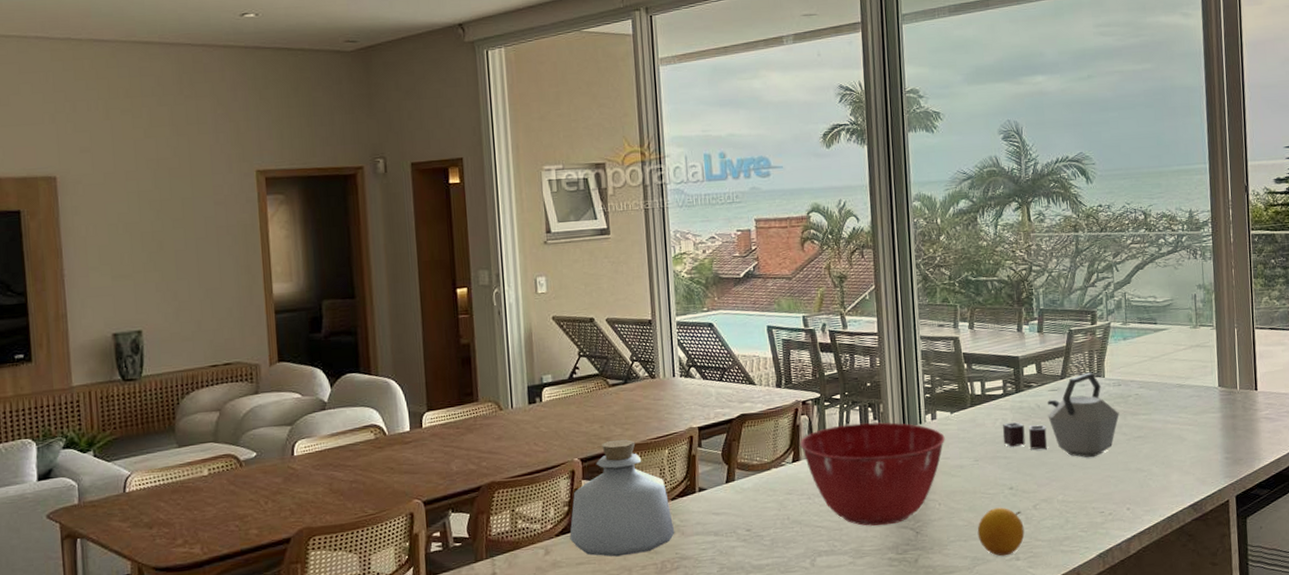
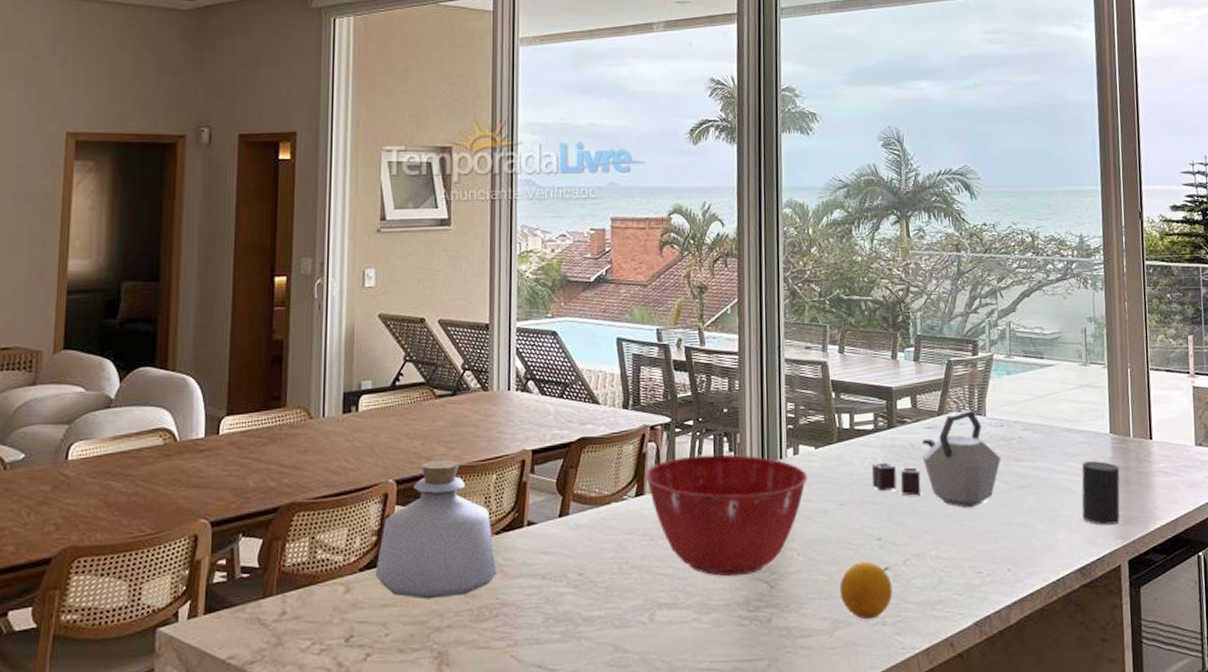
cup: none [1193,411,1228,467] -> present [1081,461,1120,525]

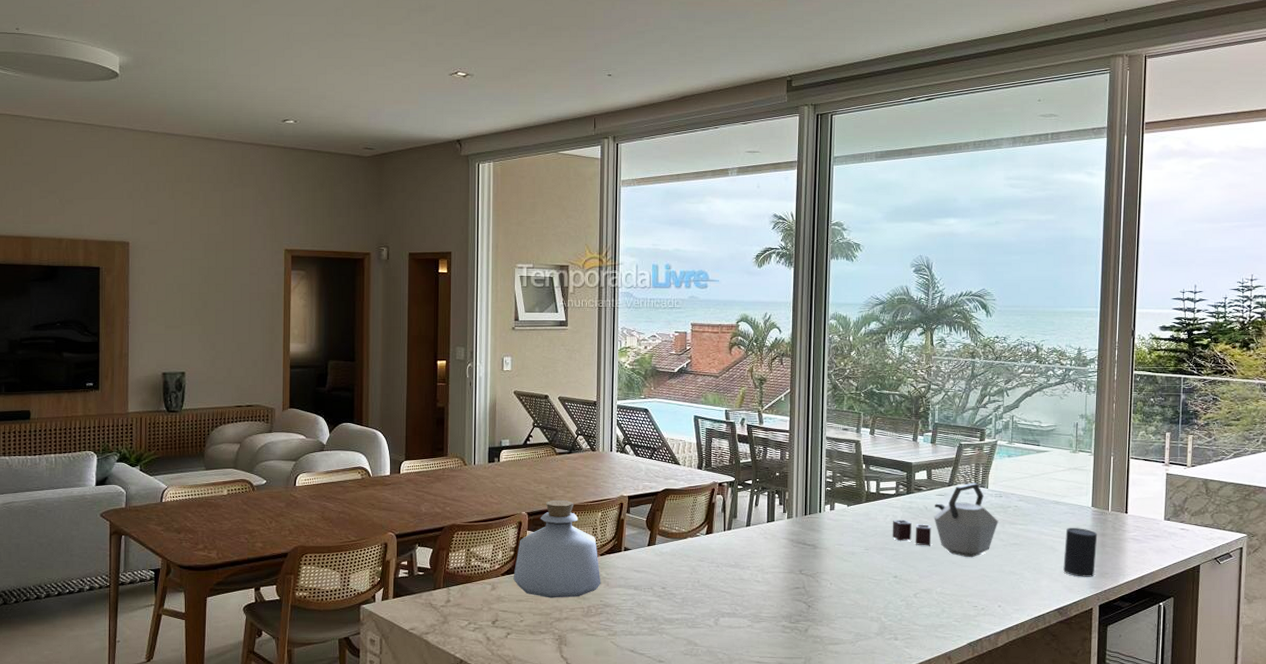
mixing bowl: present [645,454,808,577] -> none [714,507,841,597]
fruit: present [839,561,893,620] -> none [862,592,904,635]

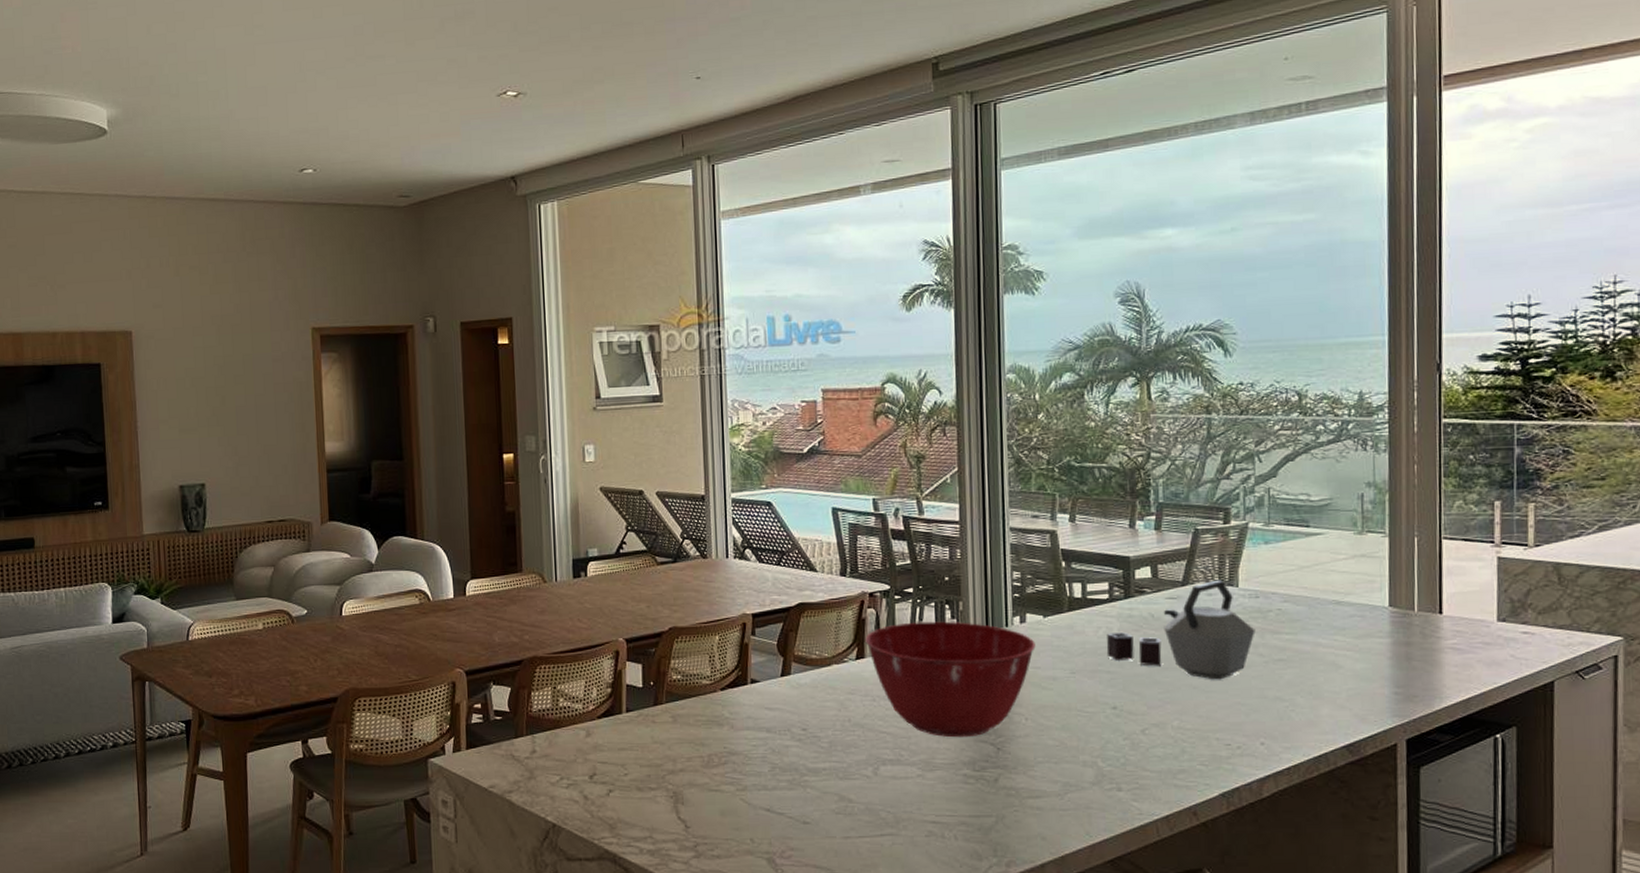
bottle: present [513,499,601,598] -> none [612,621,724,745]
mixing bowl: none [714,507,841,597] -> present [865,621,1036,738]
cup: present [1063,528,1098,577] -> none [1351,636,1400,702]

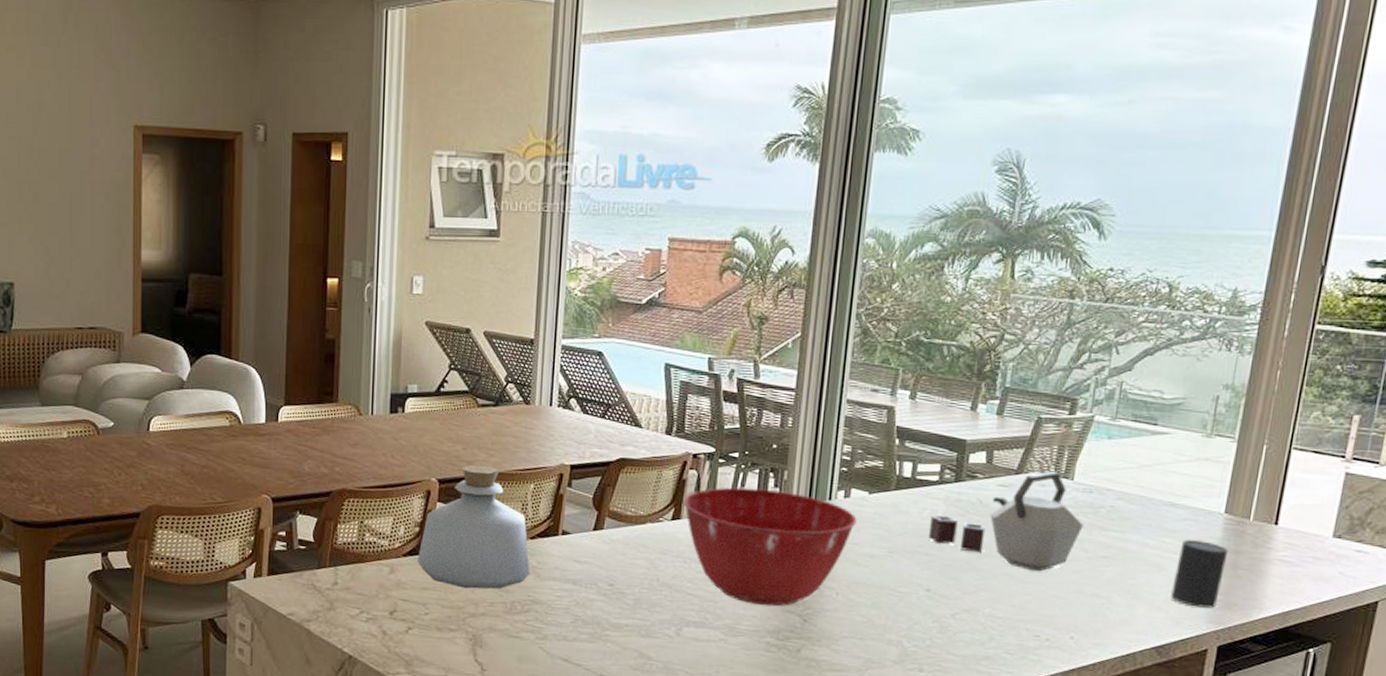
bottle: none [612,621,724,745] -> present [417,464,530,589]
cup: none [1351,636,1400,702] -> present [1170,540,1229,608]

